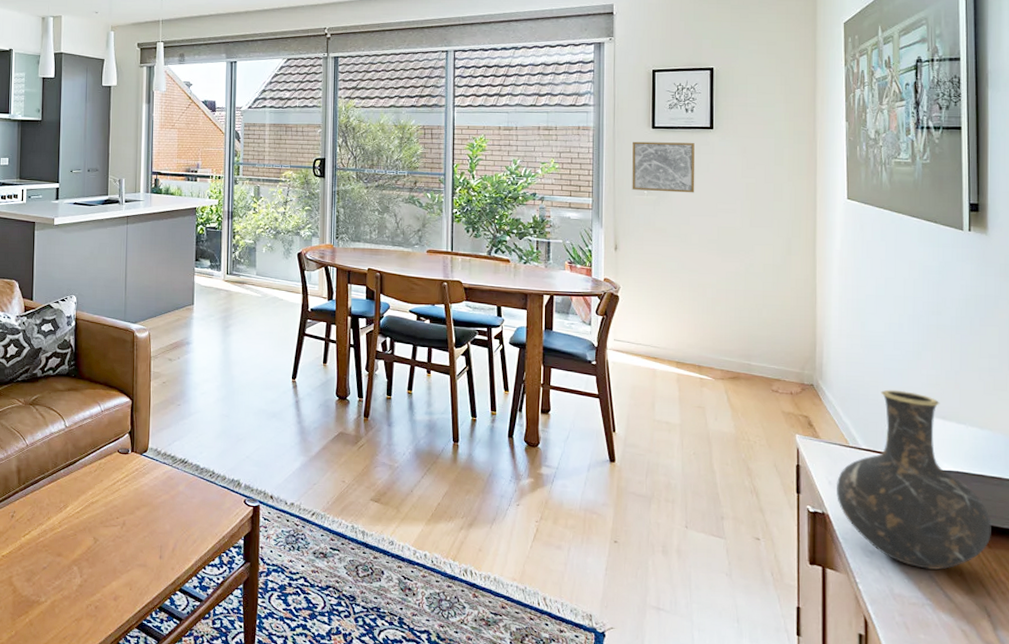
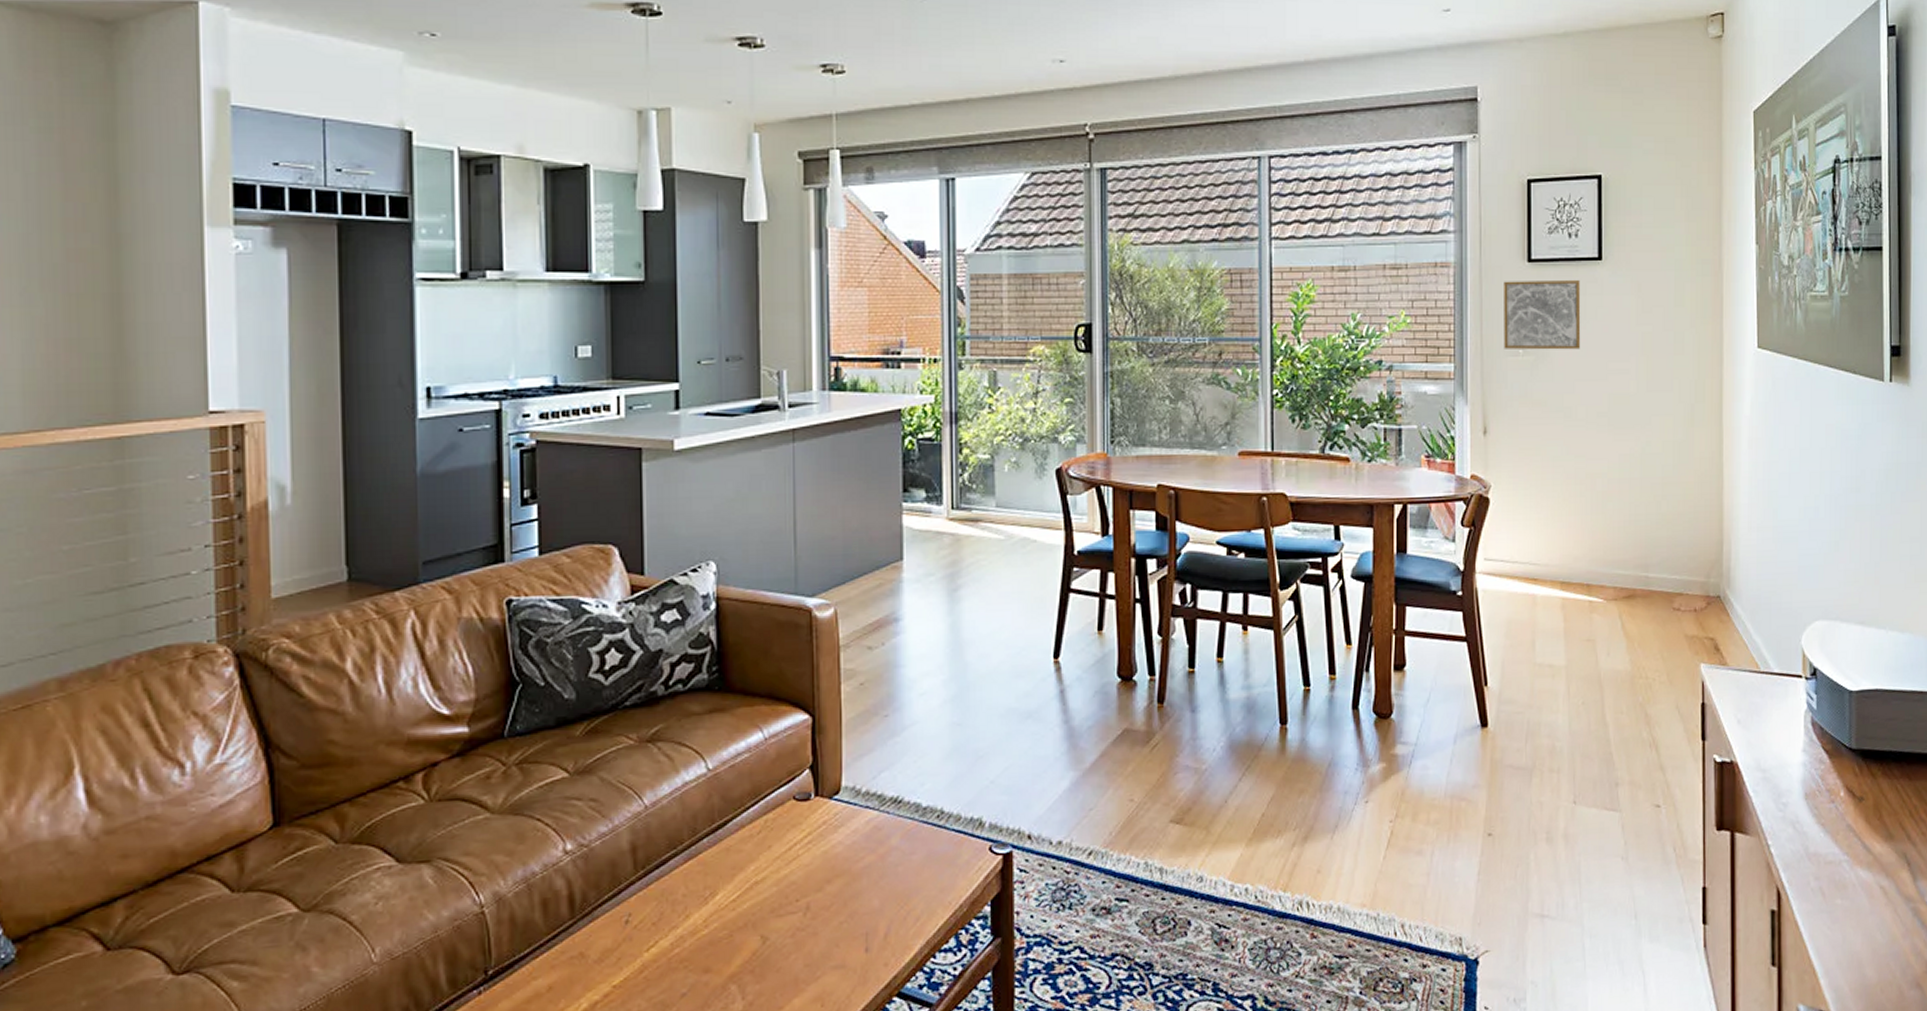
vase: present [836,389,991,570] -> none [1745,592,1912,817]

